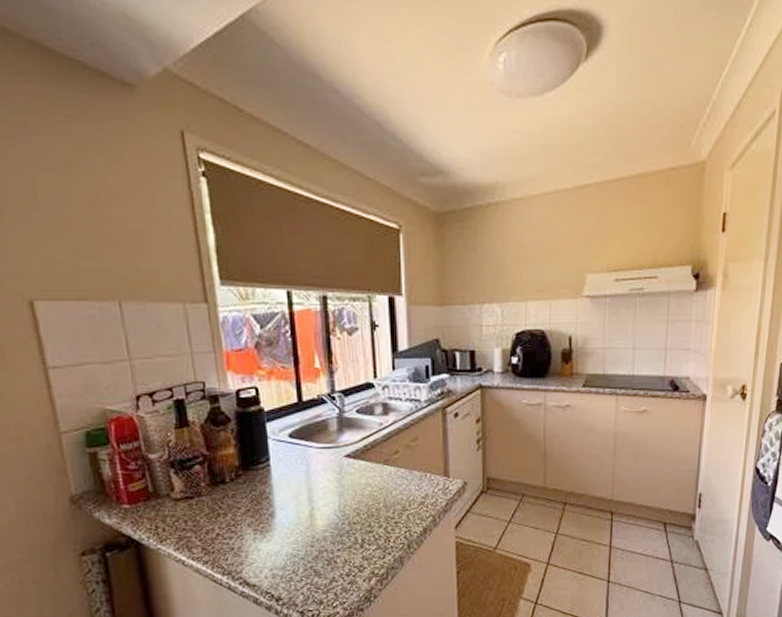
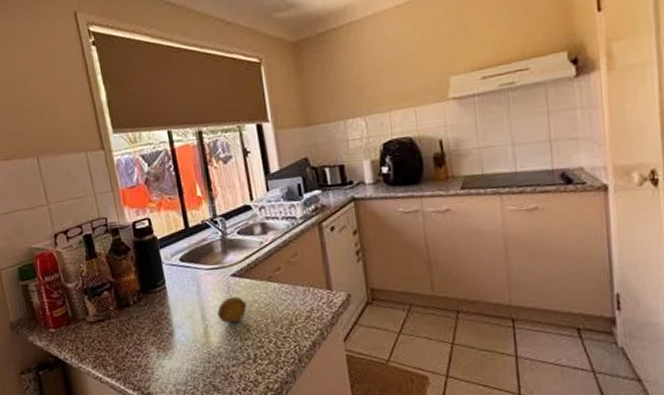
fruit: none [326,478,359,507] -> present [217,296,247,324]

